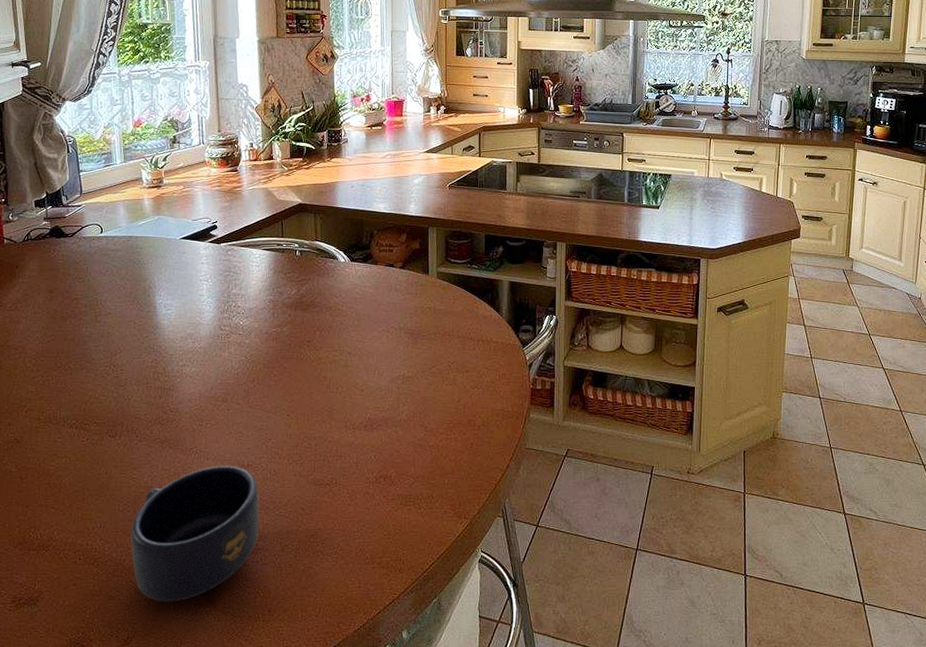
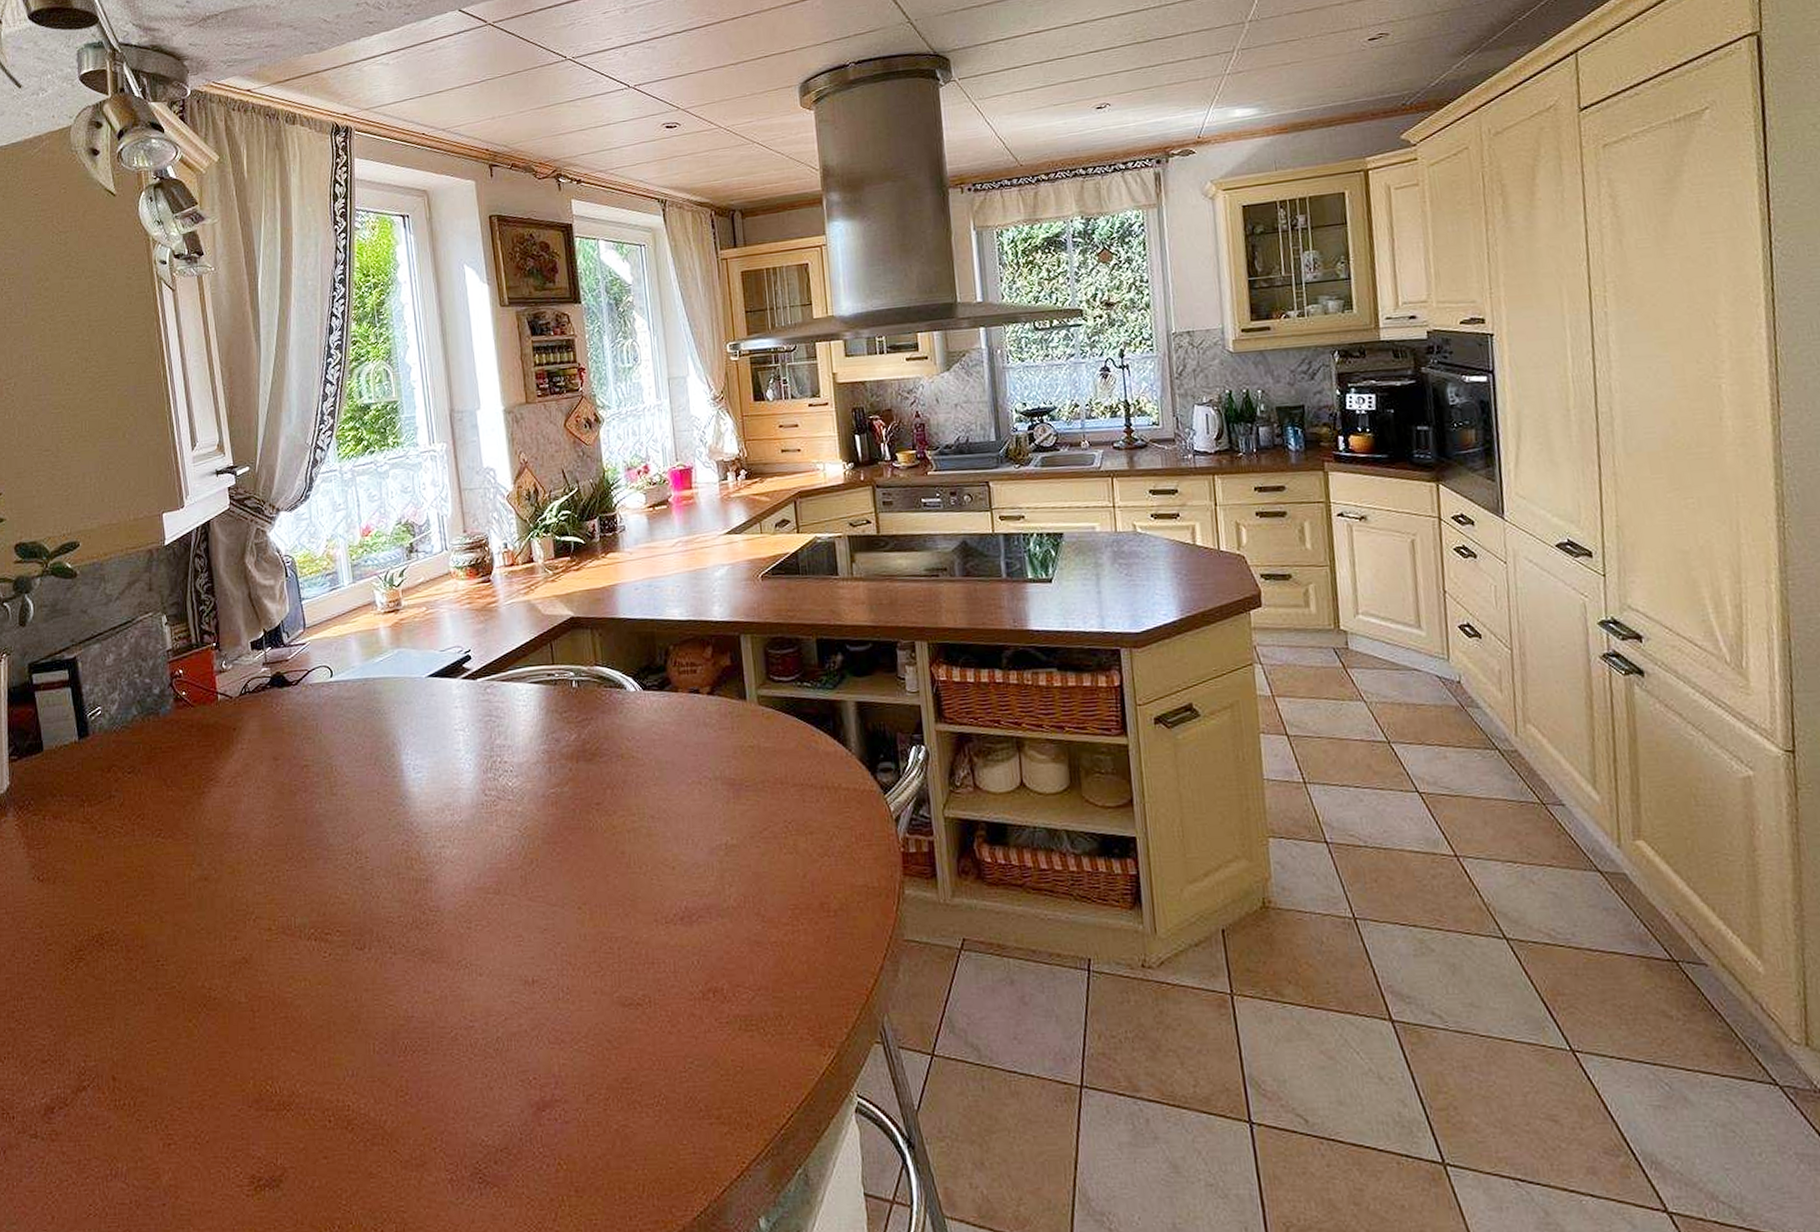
mug: present [130,465,259,602] -> none [390,982,554,1180]

